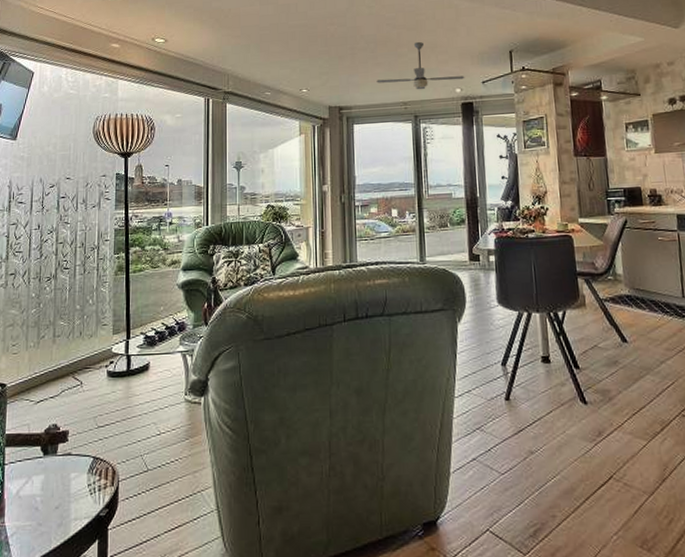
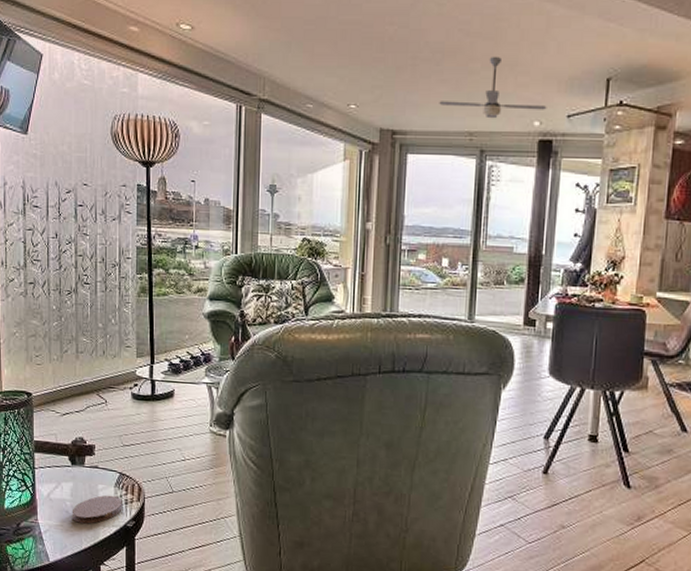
coaster: none [41,483,95,520] -> present [72,495,122,524]

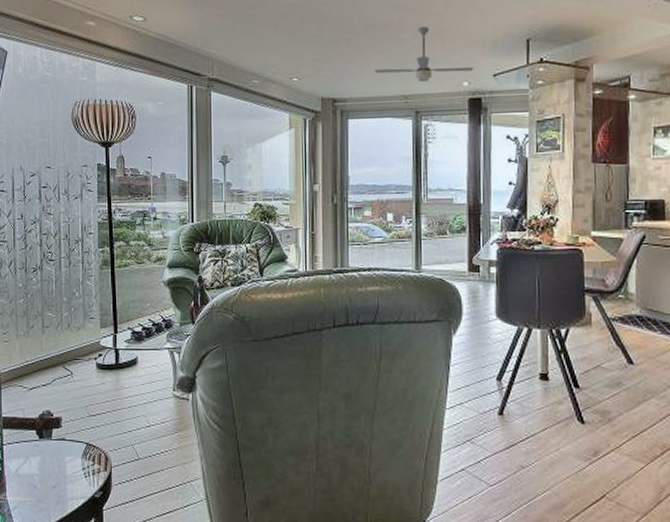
coaster: present [72,495,122,524] -> none [40,466,90,498]

